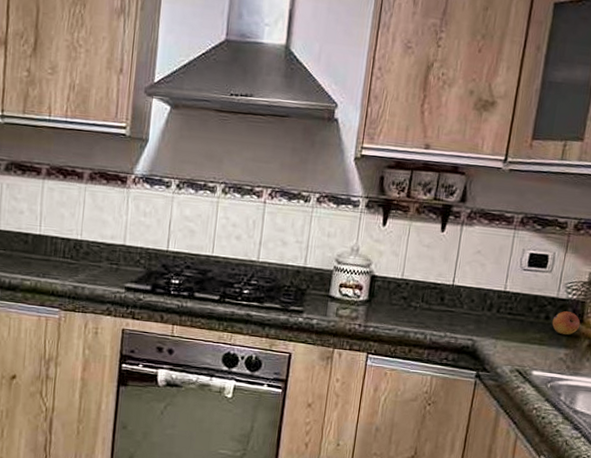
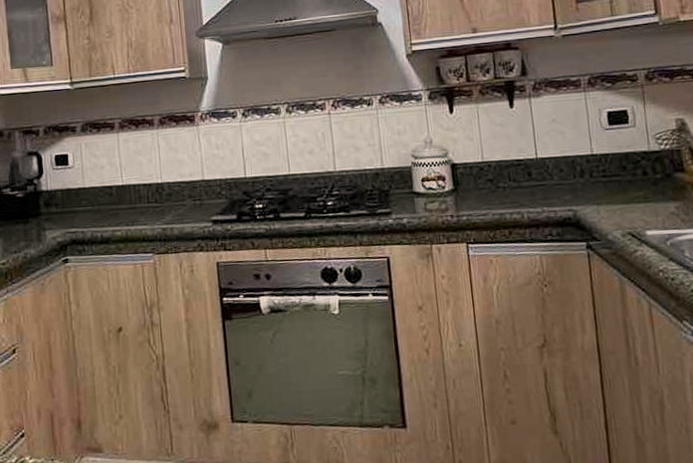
fruit: present [552,311,581,335] -> none [651,163,683,188]

